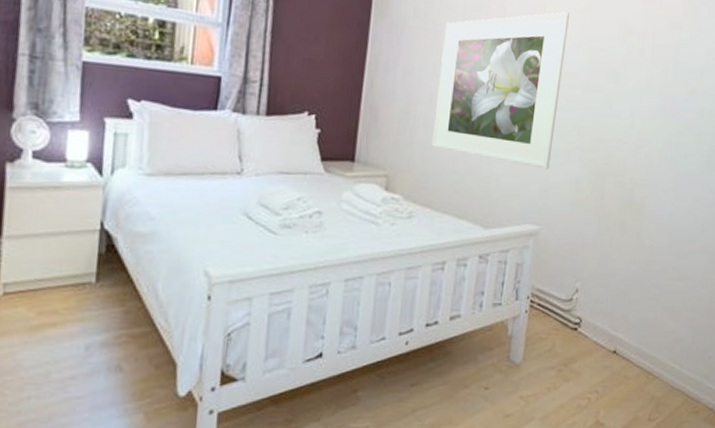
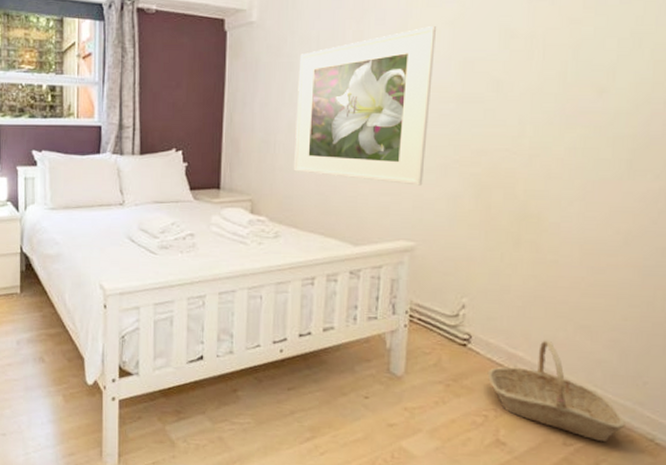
basket: none [592,321,694,414] -> present [487,340,625,442]

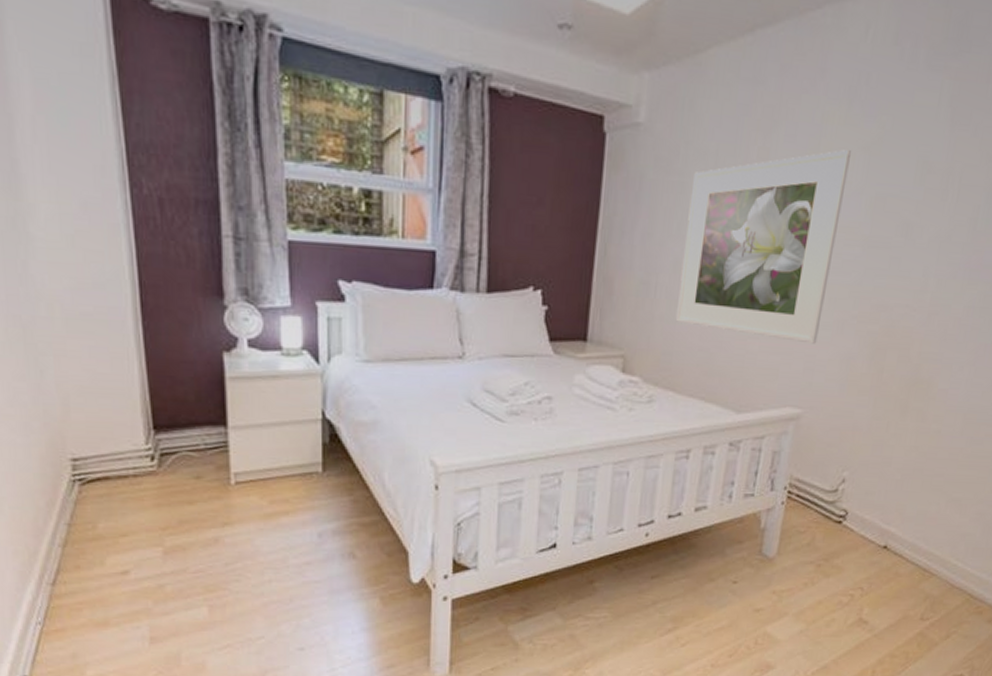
basket: present [487,340,625,442] -> none [858,514,979,614]

